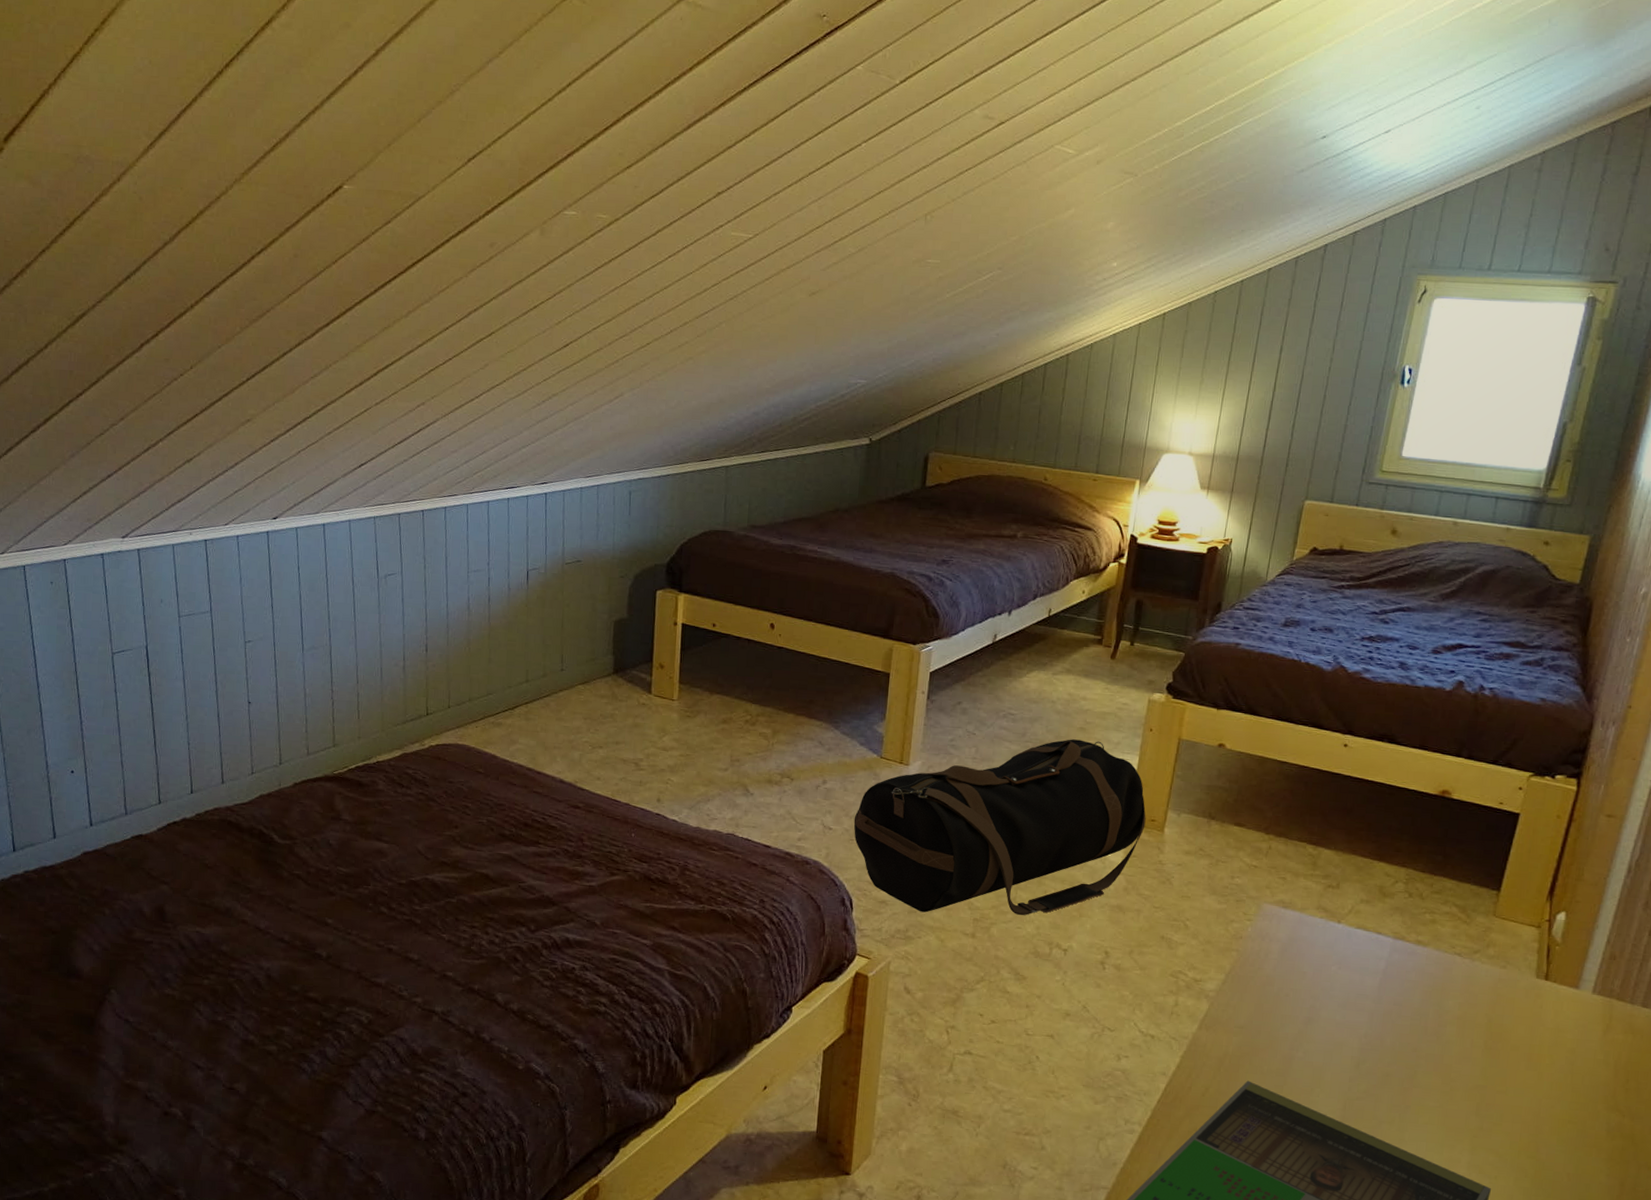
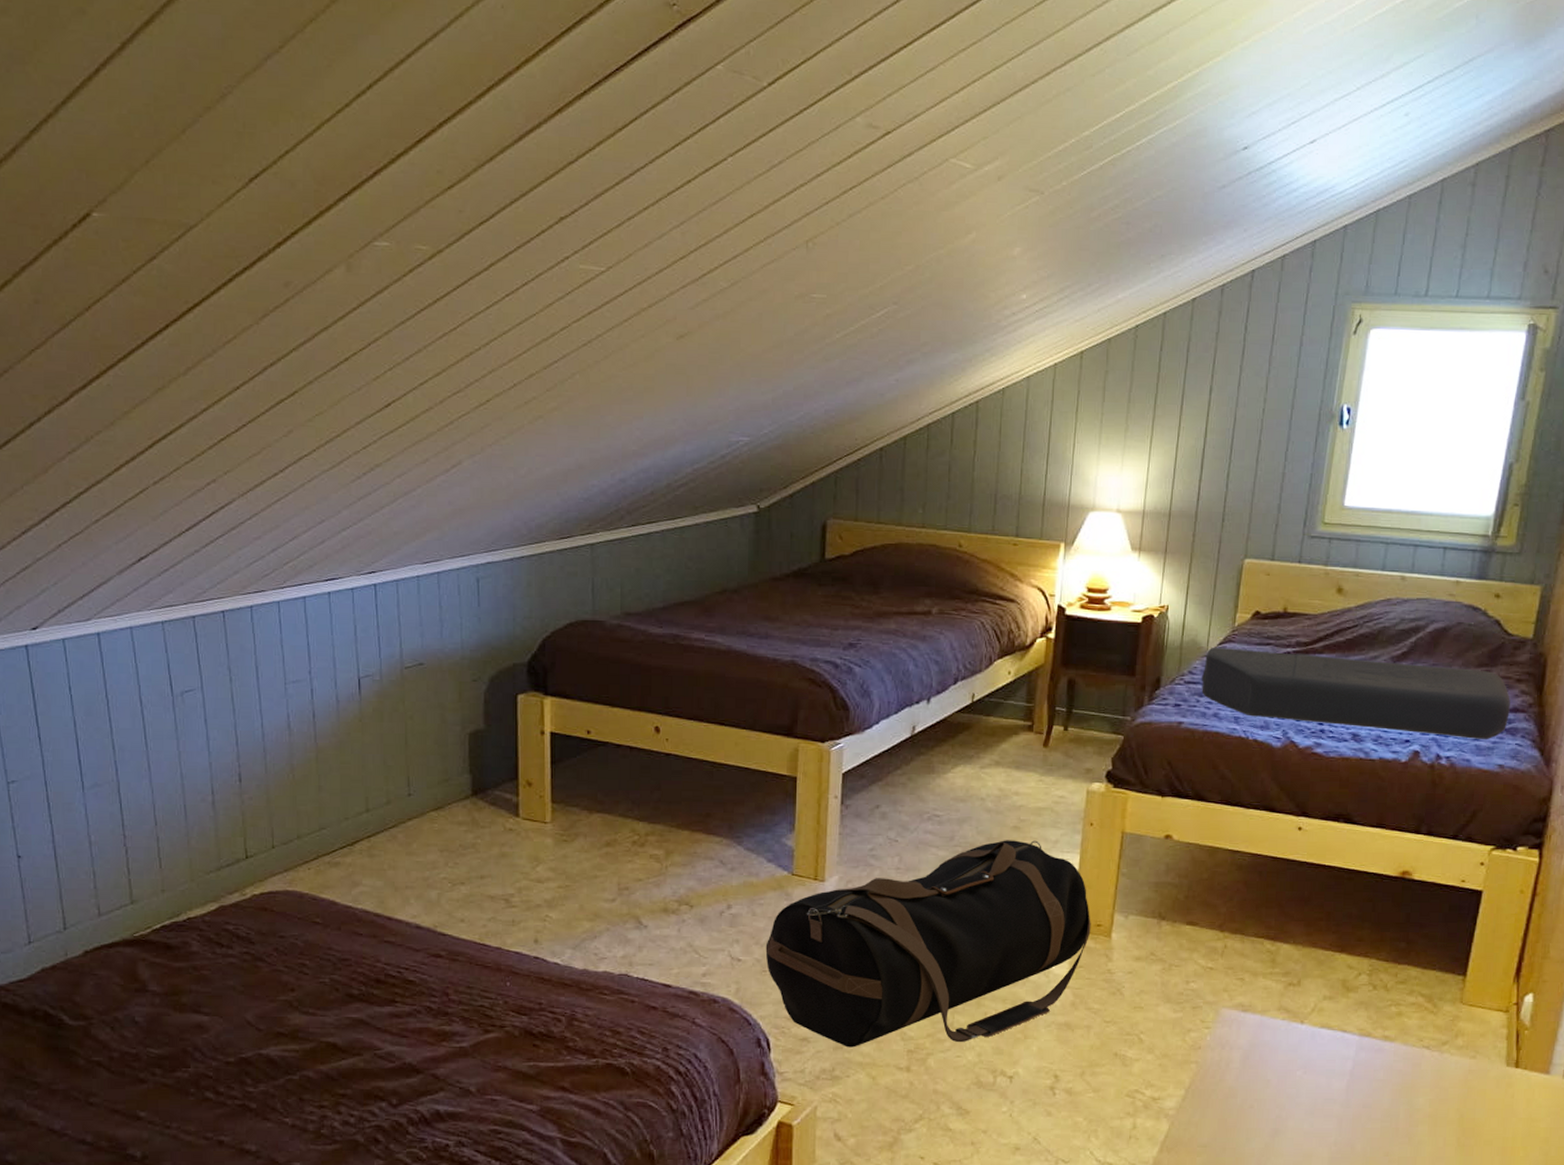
towel: none [1259,577,1555,674] -> present [1201,647,1510,739]

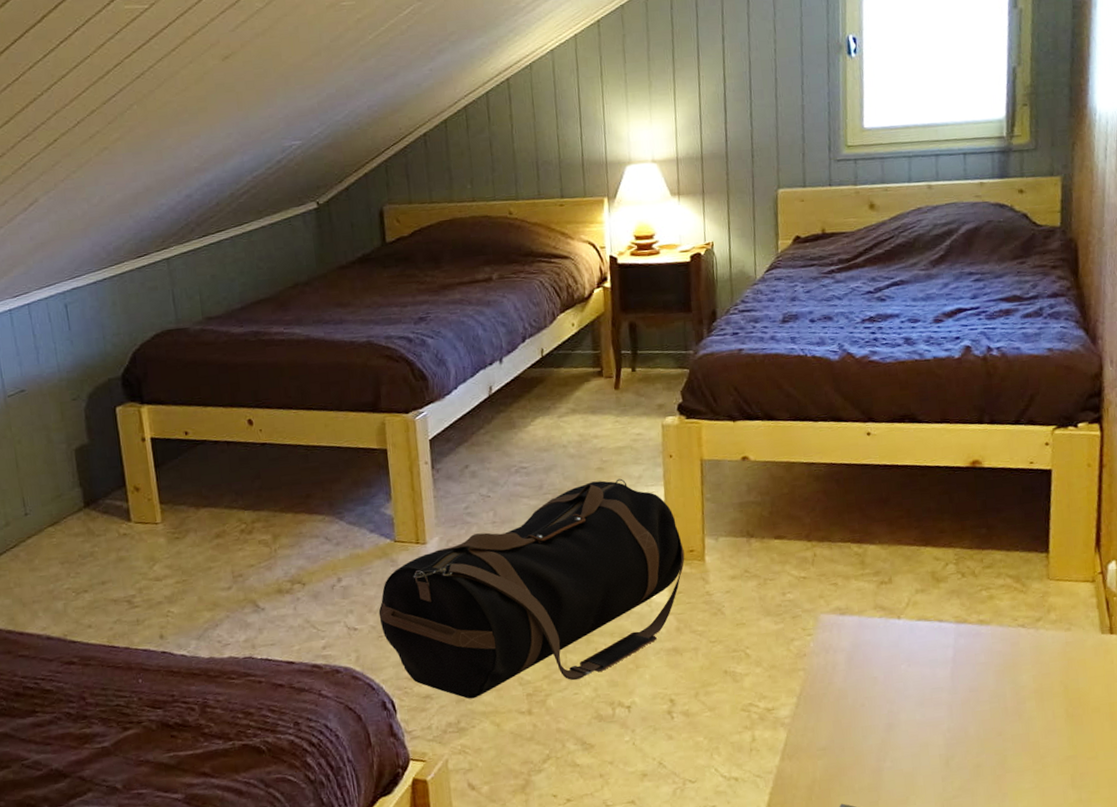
towel: present [1201,647,1510,739] -> none [753,262,1050,335]

